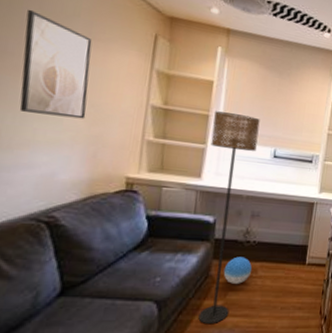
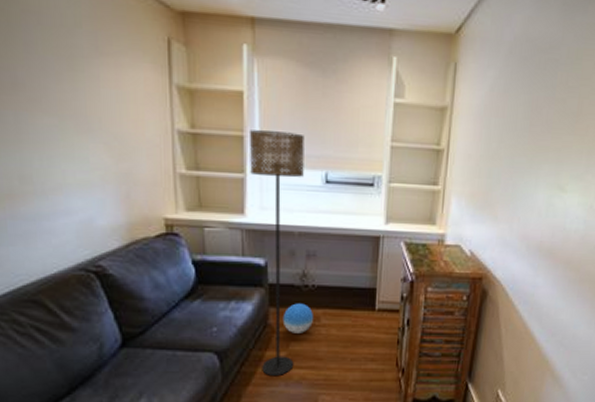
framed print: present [19,9,93,119] -> none [27,26,111,155]

